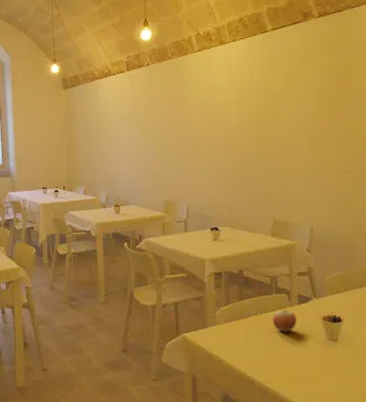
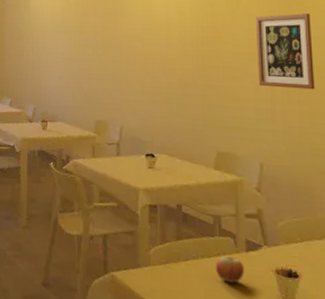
wall art: none [307,90,358,160] -> present [255,13,315,90]

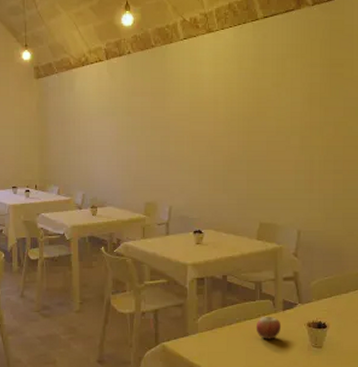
wall art: present [255,13,315,90] -> none [298,85,349,159]

